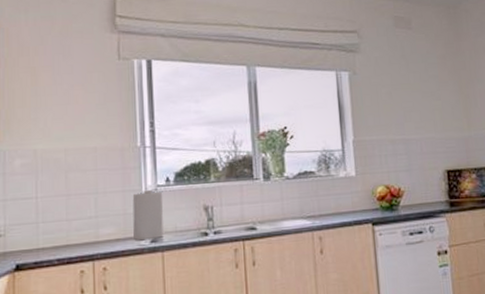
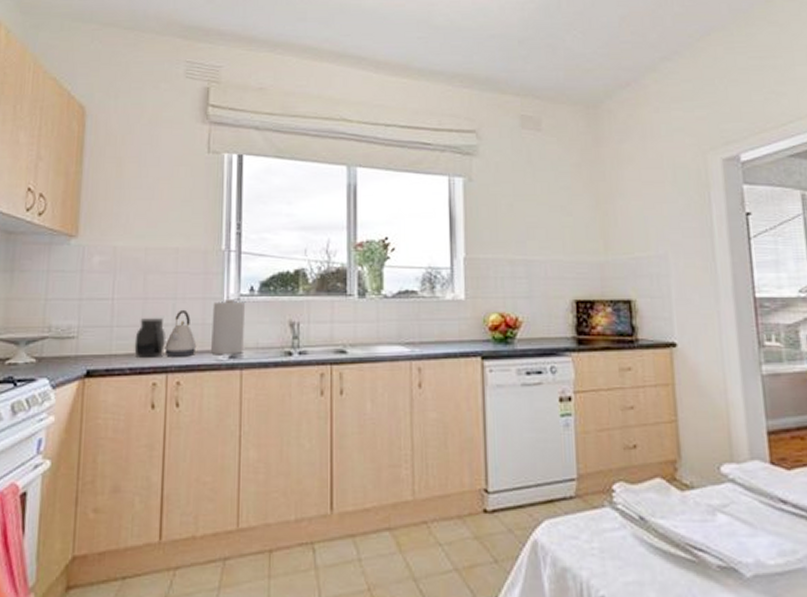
jar: none [60,212,91,250] -> present [134,318,167,359]
kettle: none [90,202,120,246] -> present [165,309,197,357]

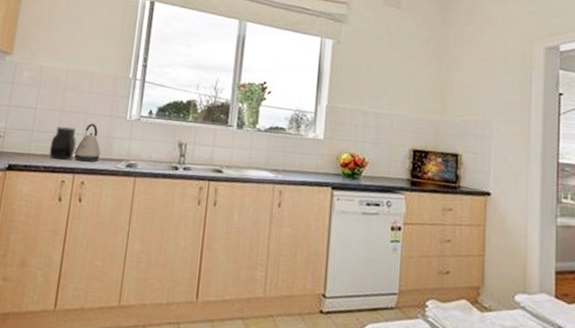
paper towel holder: present [211,300,245,355] -> none [112,119,144,165]

